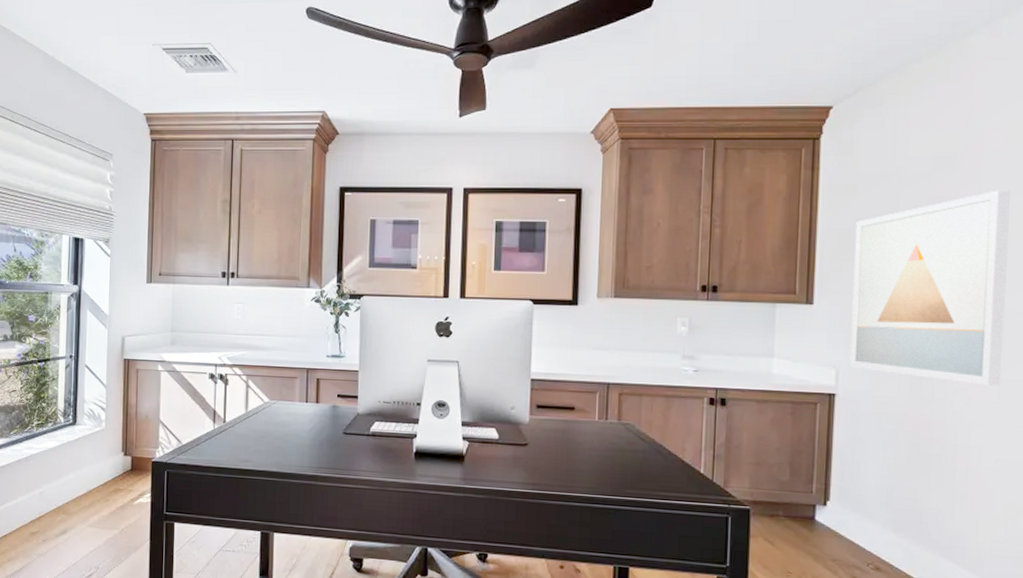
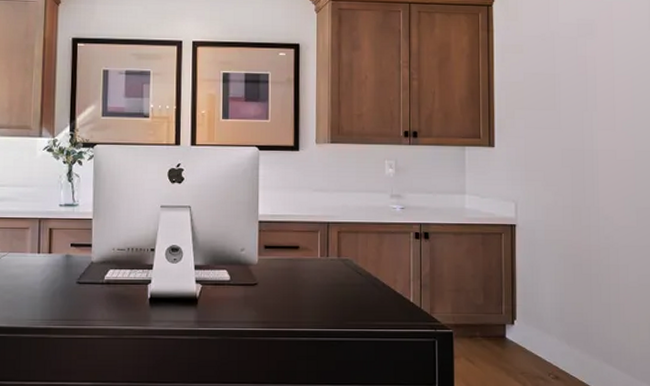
wall art: present [850,190,1010,386] -> none [523,51,638,213]

